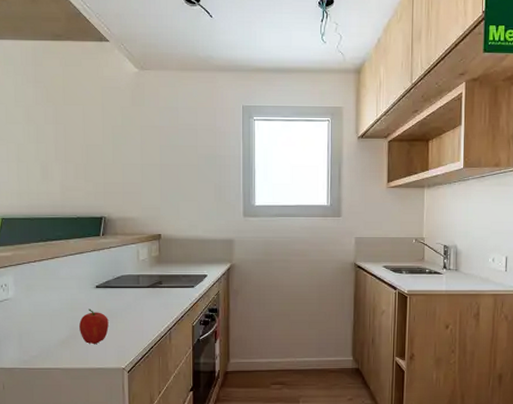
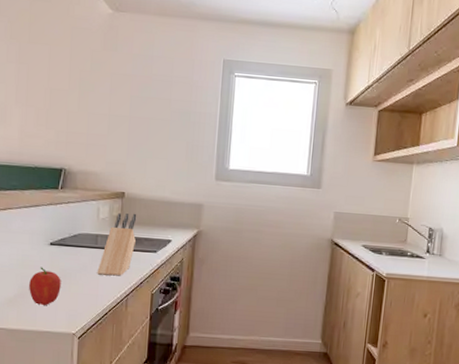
knife block: none [141,253,174,312] -> present [97,213,137,276]

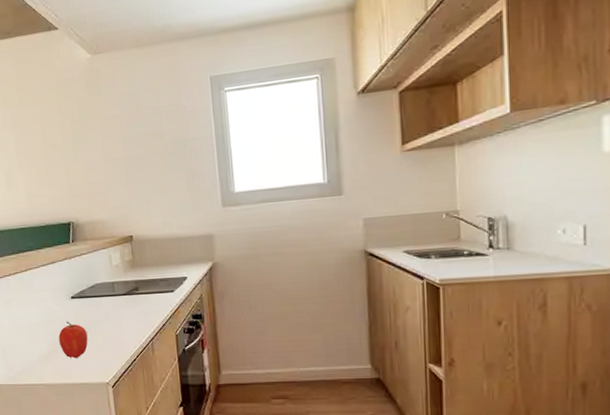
knife block: present [97,213,137,276] -> none [119,255,152,322]

